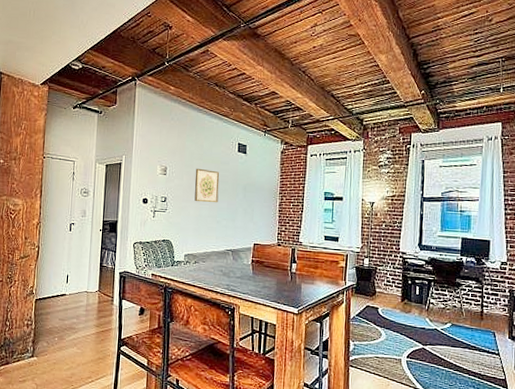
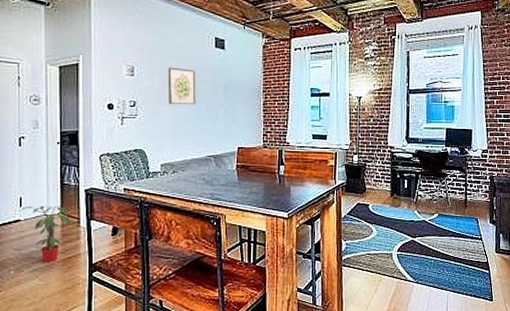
potted plant: none [66,283,107,334] -> present [20,205,72,263]

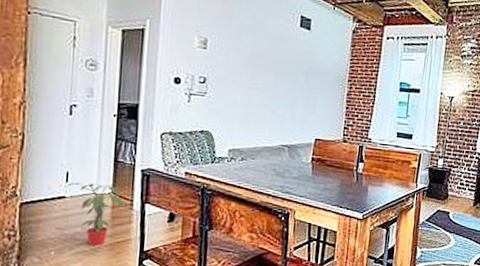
wall art: present [168,67,196,105] -> none [243,43,276,88]

